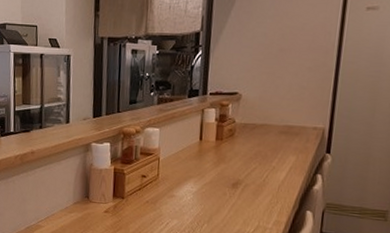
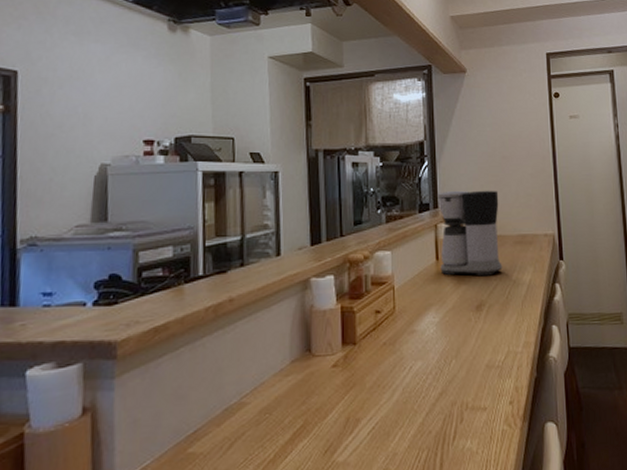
coffee maker: none [202,79,270,160] -> present [438,190,503,276]

